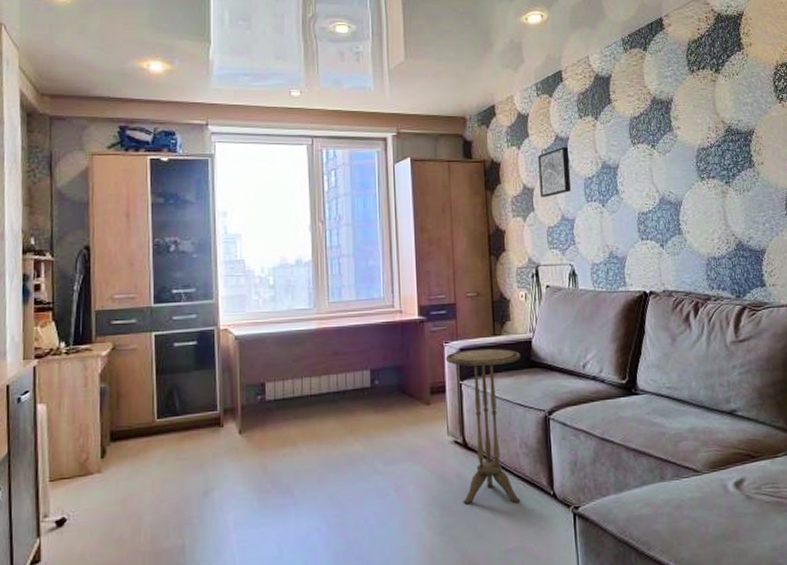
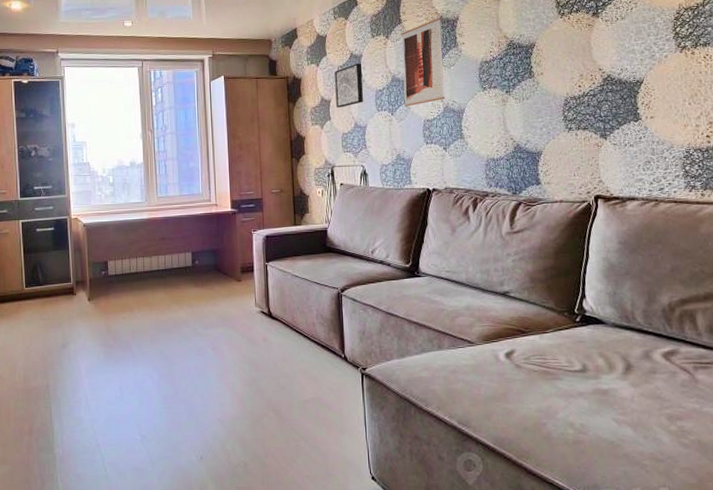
side table: present [445,348,521,505] -> none [253,236,317,364]
wall art: none [611,98,661,198] -> present [401,17,446,107]

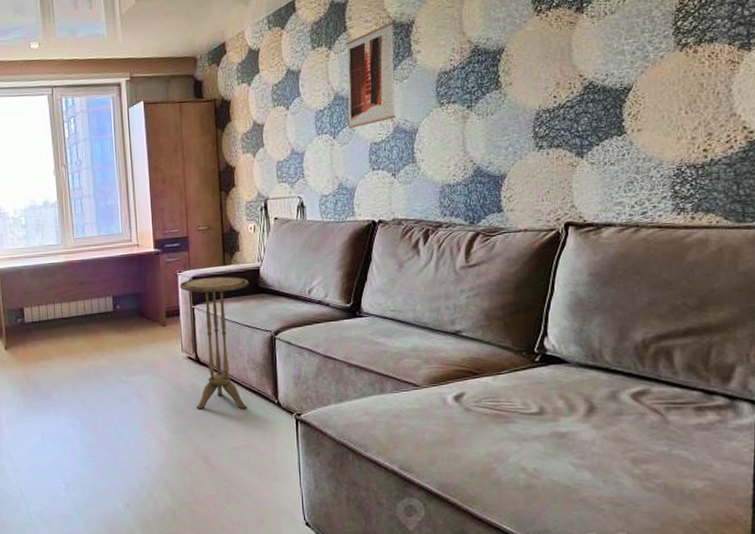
side table: none [253,236,317,364] -> present [179,276,249,410]
wall art: present [334,63,364,108] -> none [268,80,302,133]

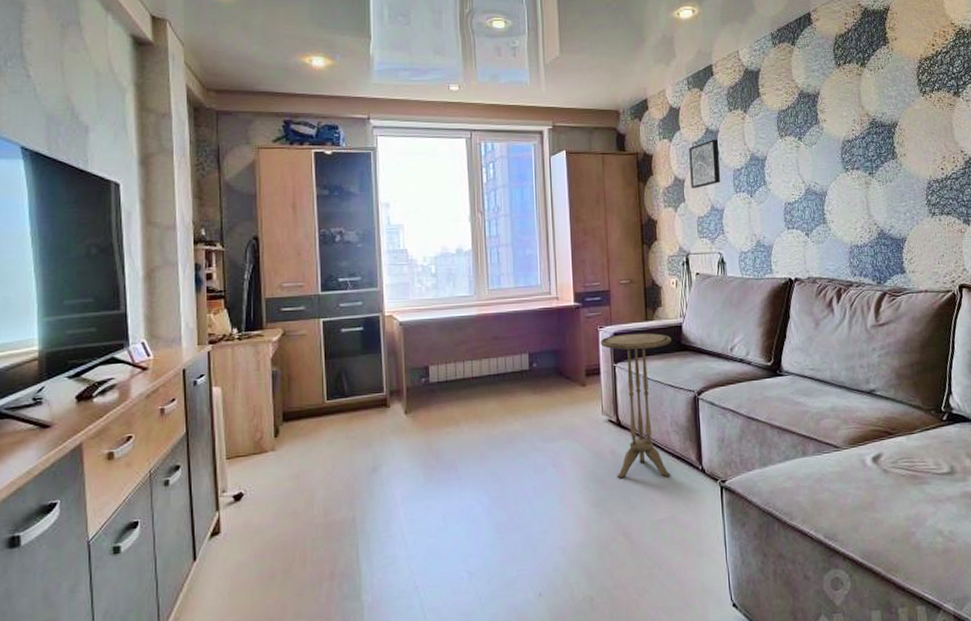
wall art: none [268,80,302,133] -> present [689,140,720,188]
wall art: present [346,21,396,129] -> none [760,91,807,189]

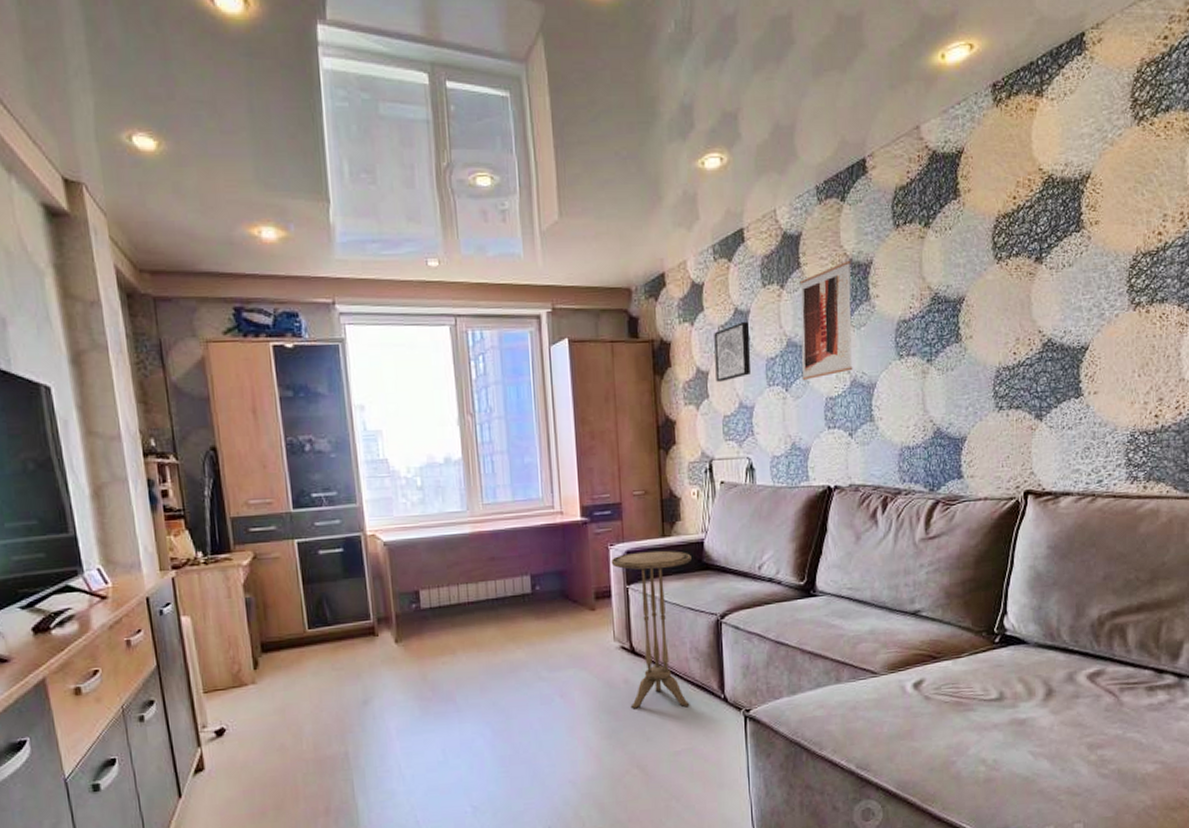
wall art: none [760,91,807,189] -> present [800,260,853,381]

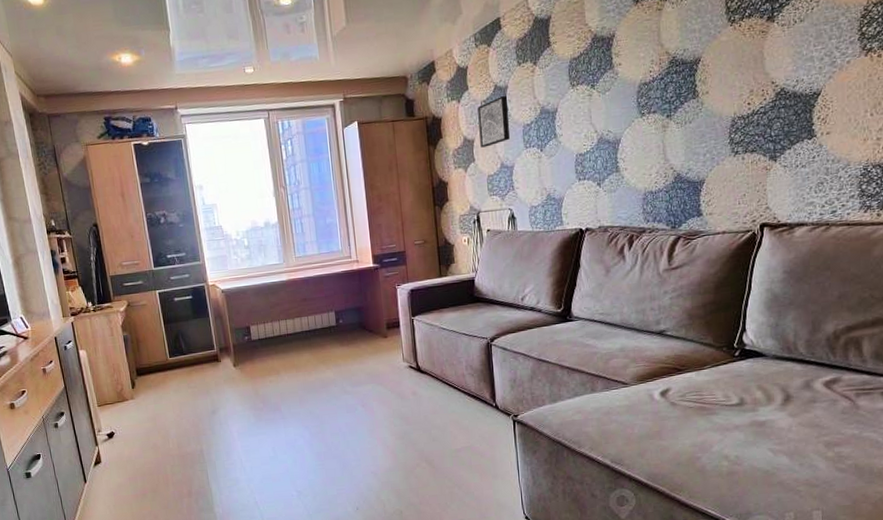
side table: present [611,550,692,709] -> none [398,288,467,416]
wall art: present [800,260,853,381] -> none [550,35,600,142]

